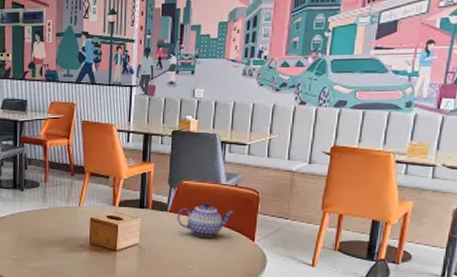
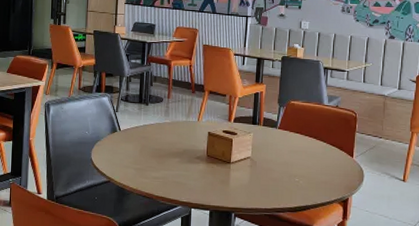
teapot: present [176,202,234,238] -> none [285,120,335,154]

